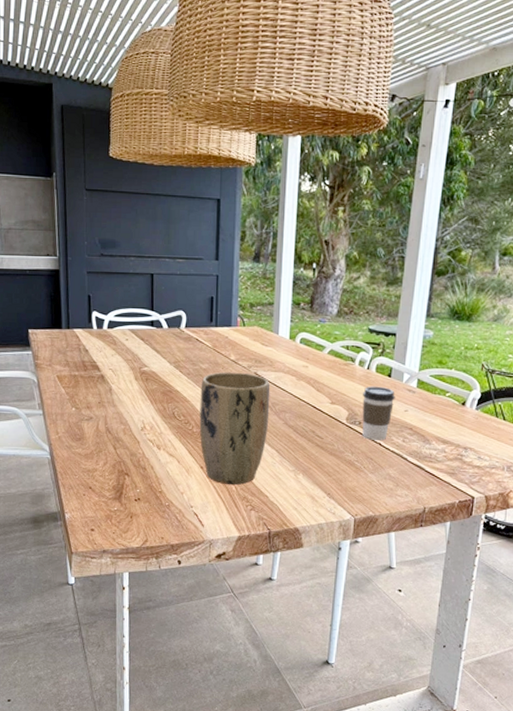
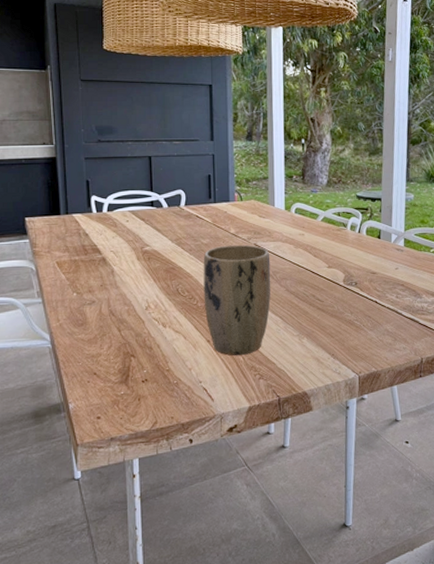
coffee cup: present [362,386,395,440] -> none [356,247,386,299]

